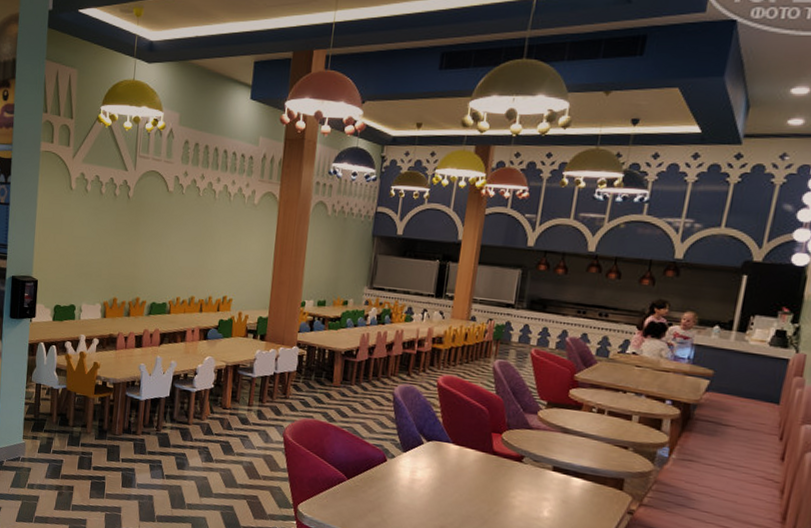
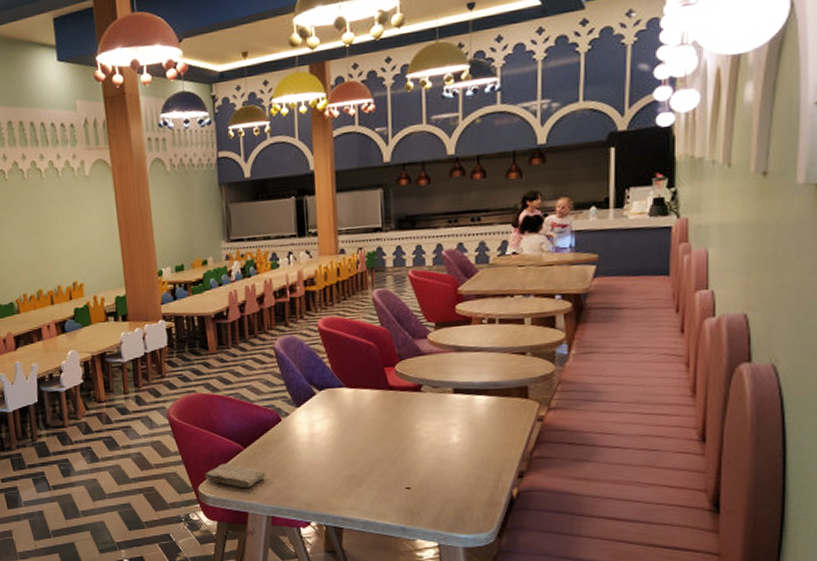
washcloth: none [305,488,363,517] -> present [204,463,266,488]

